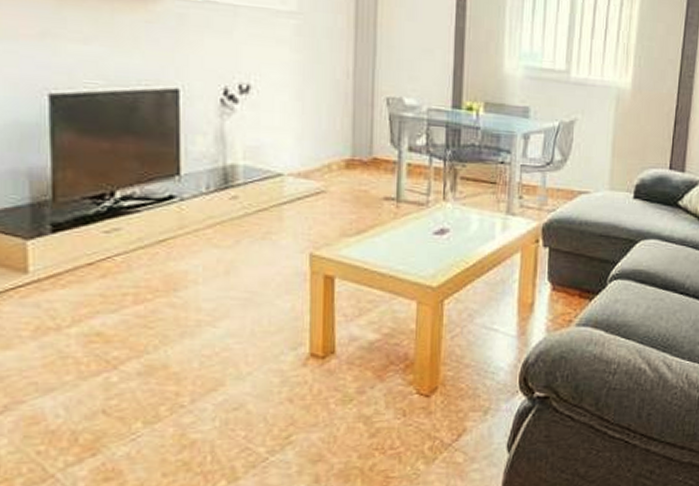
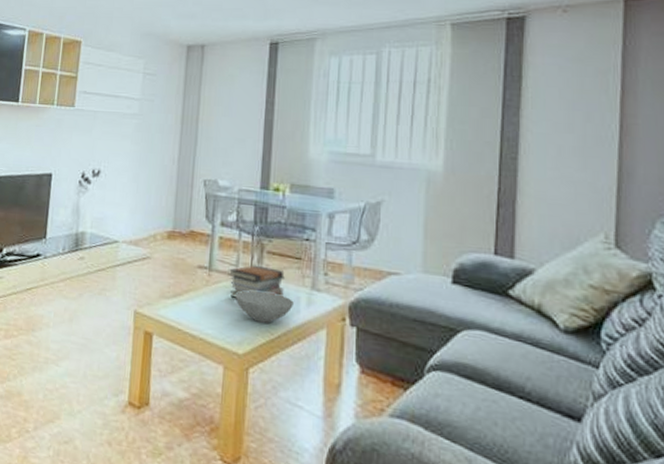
book stack: none [418,192,479,229] -> present [228,265,285,298]
bowl: none [427,221,489,252] -> present [235,290,294,323]

